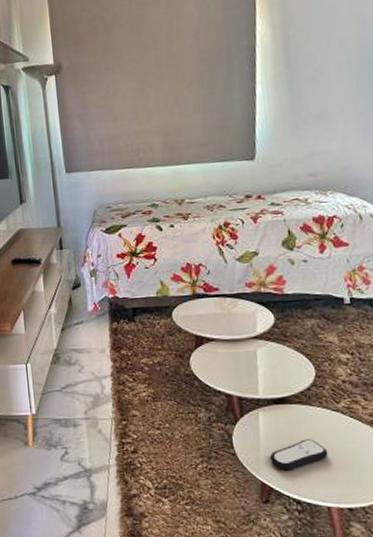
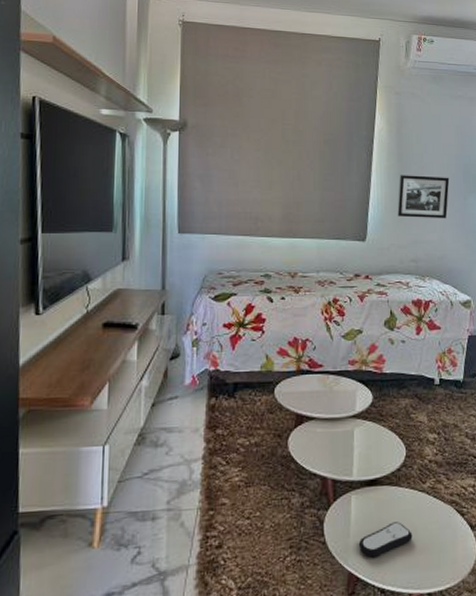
picture frame: none [288,76,351,129] -> present [397,175,450,219]

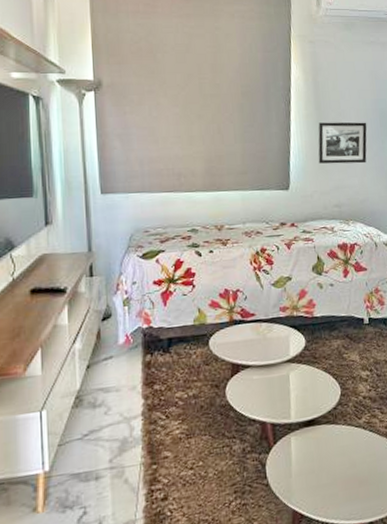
remote control: present [358,522,413,558] -> none [300,457,352,495]

